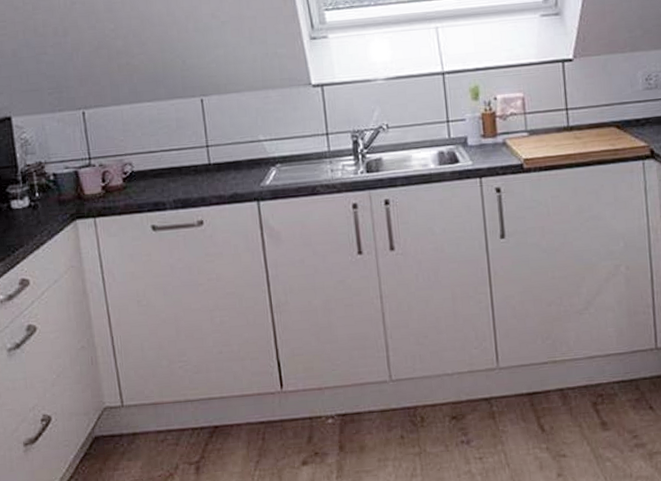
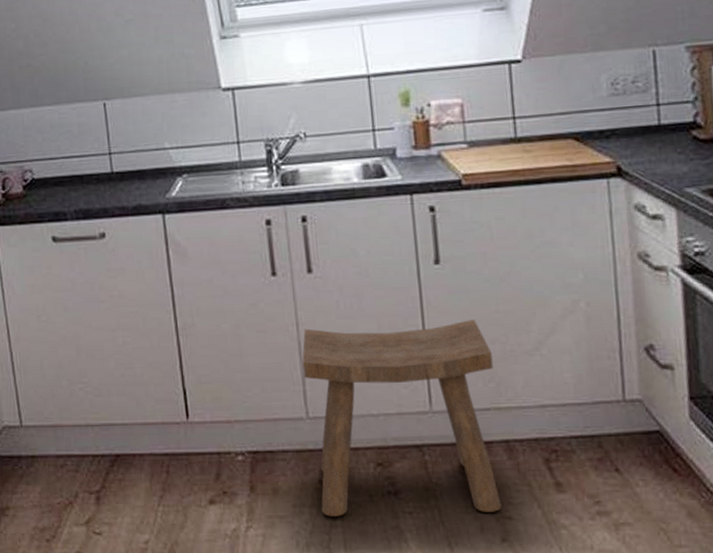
stool: none [385,285,558,468] -> present [302,319,502,517]

